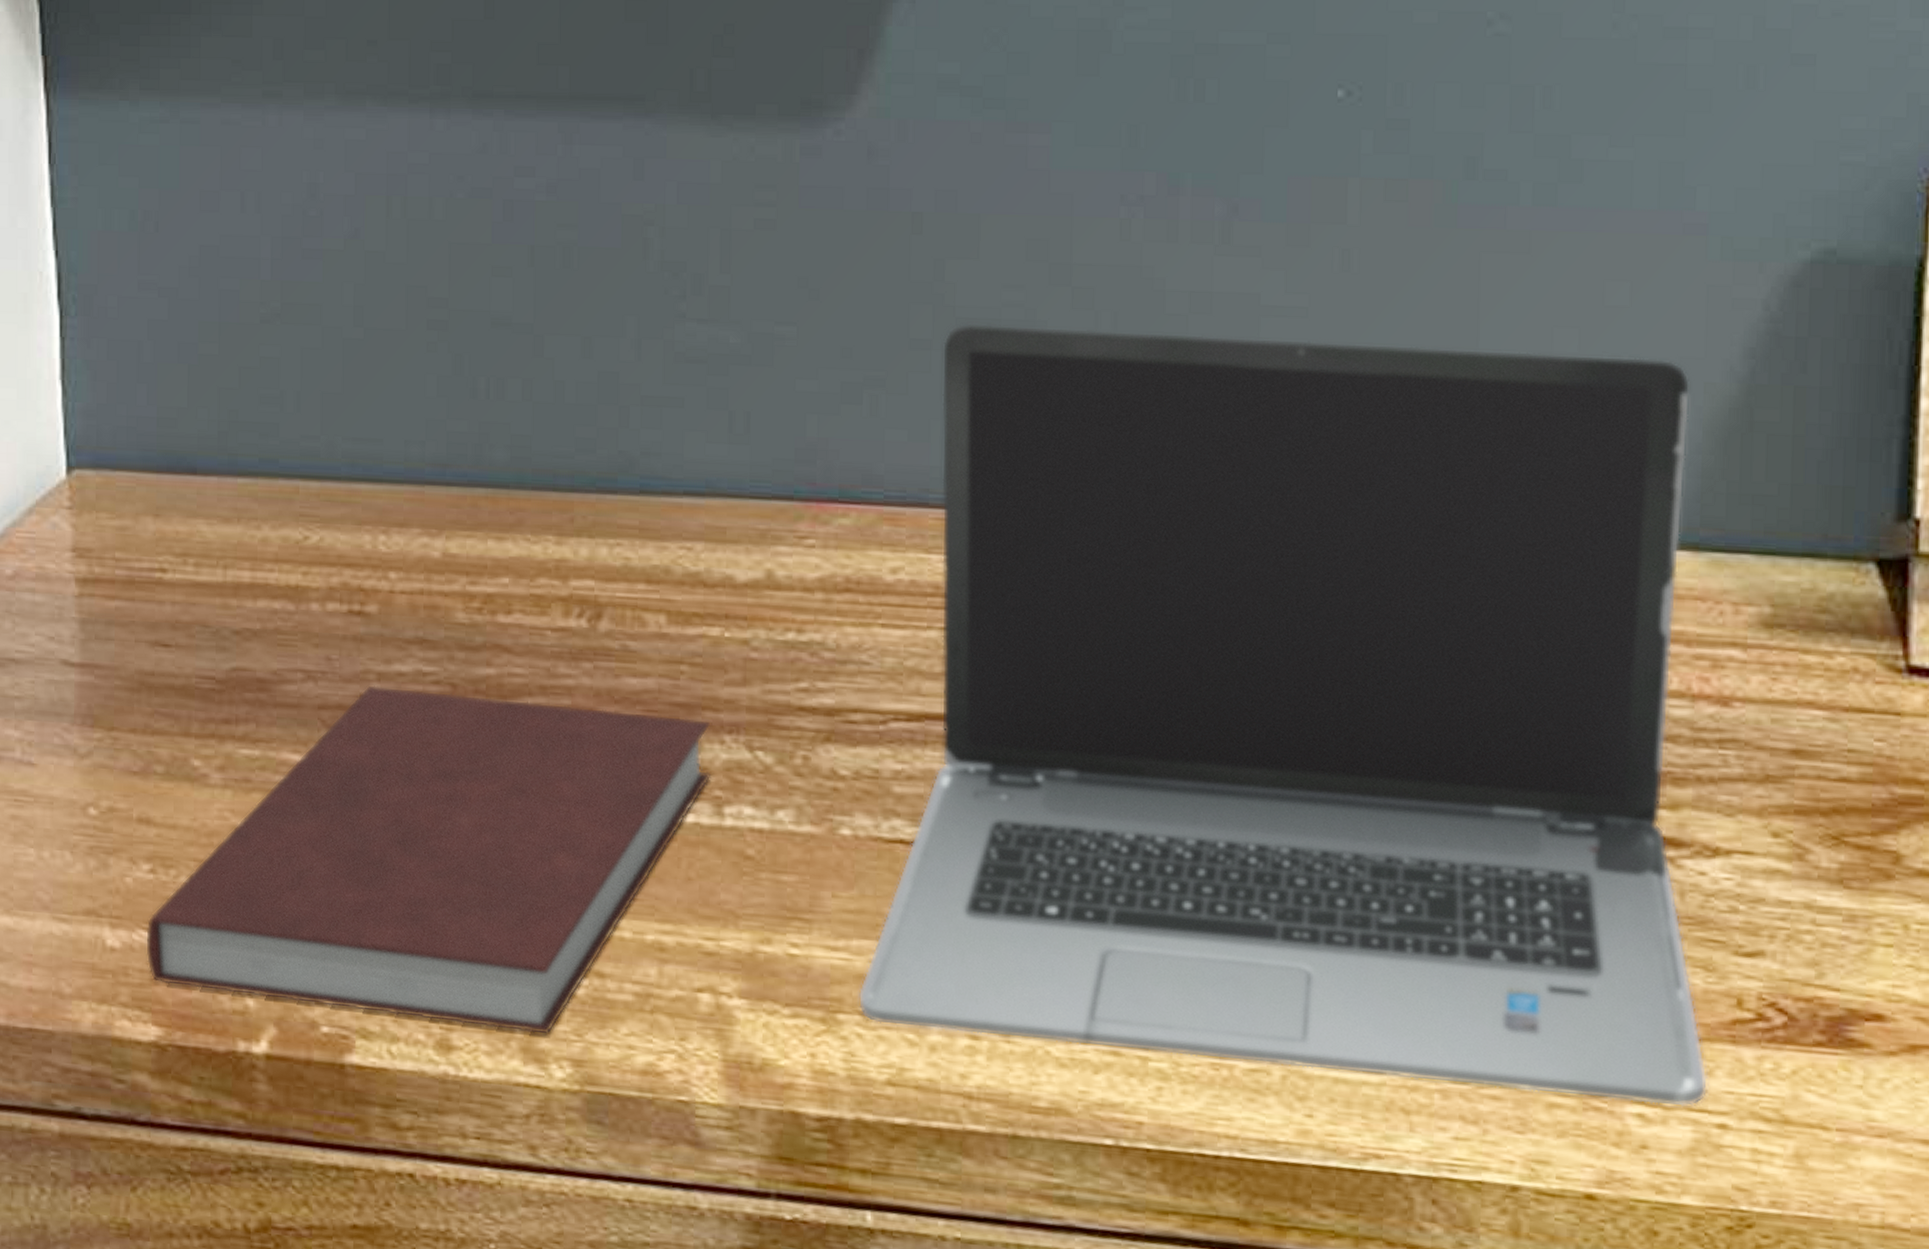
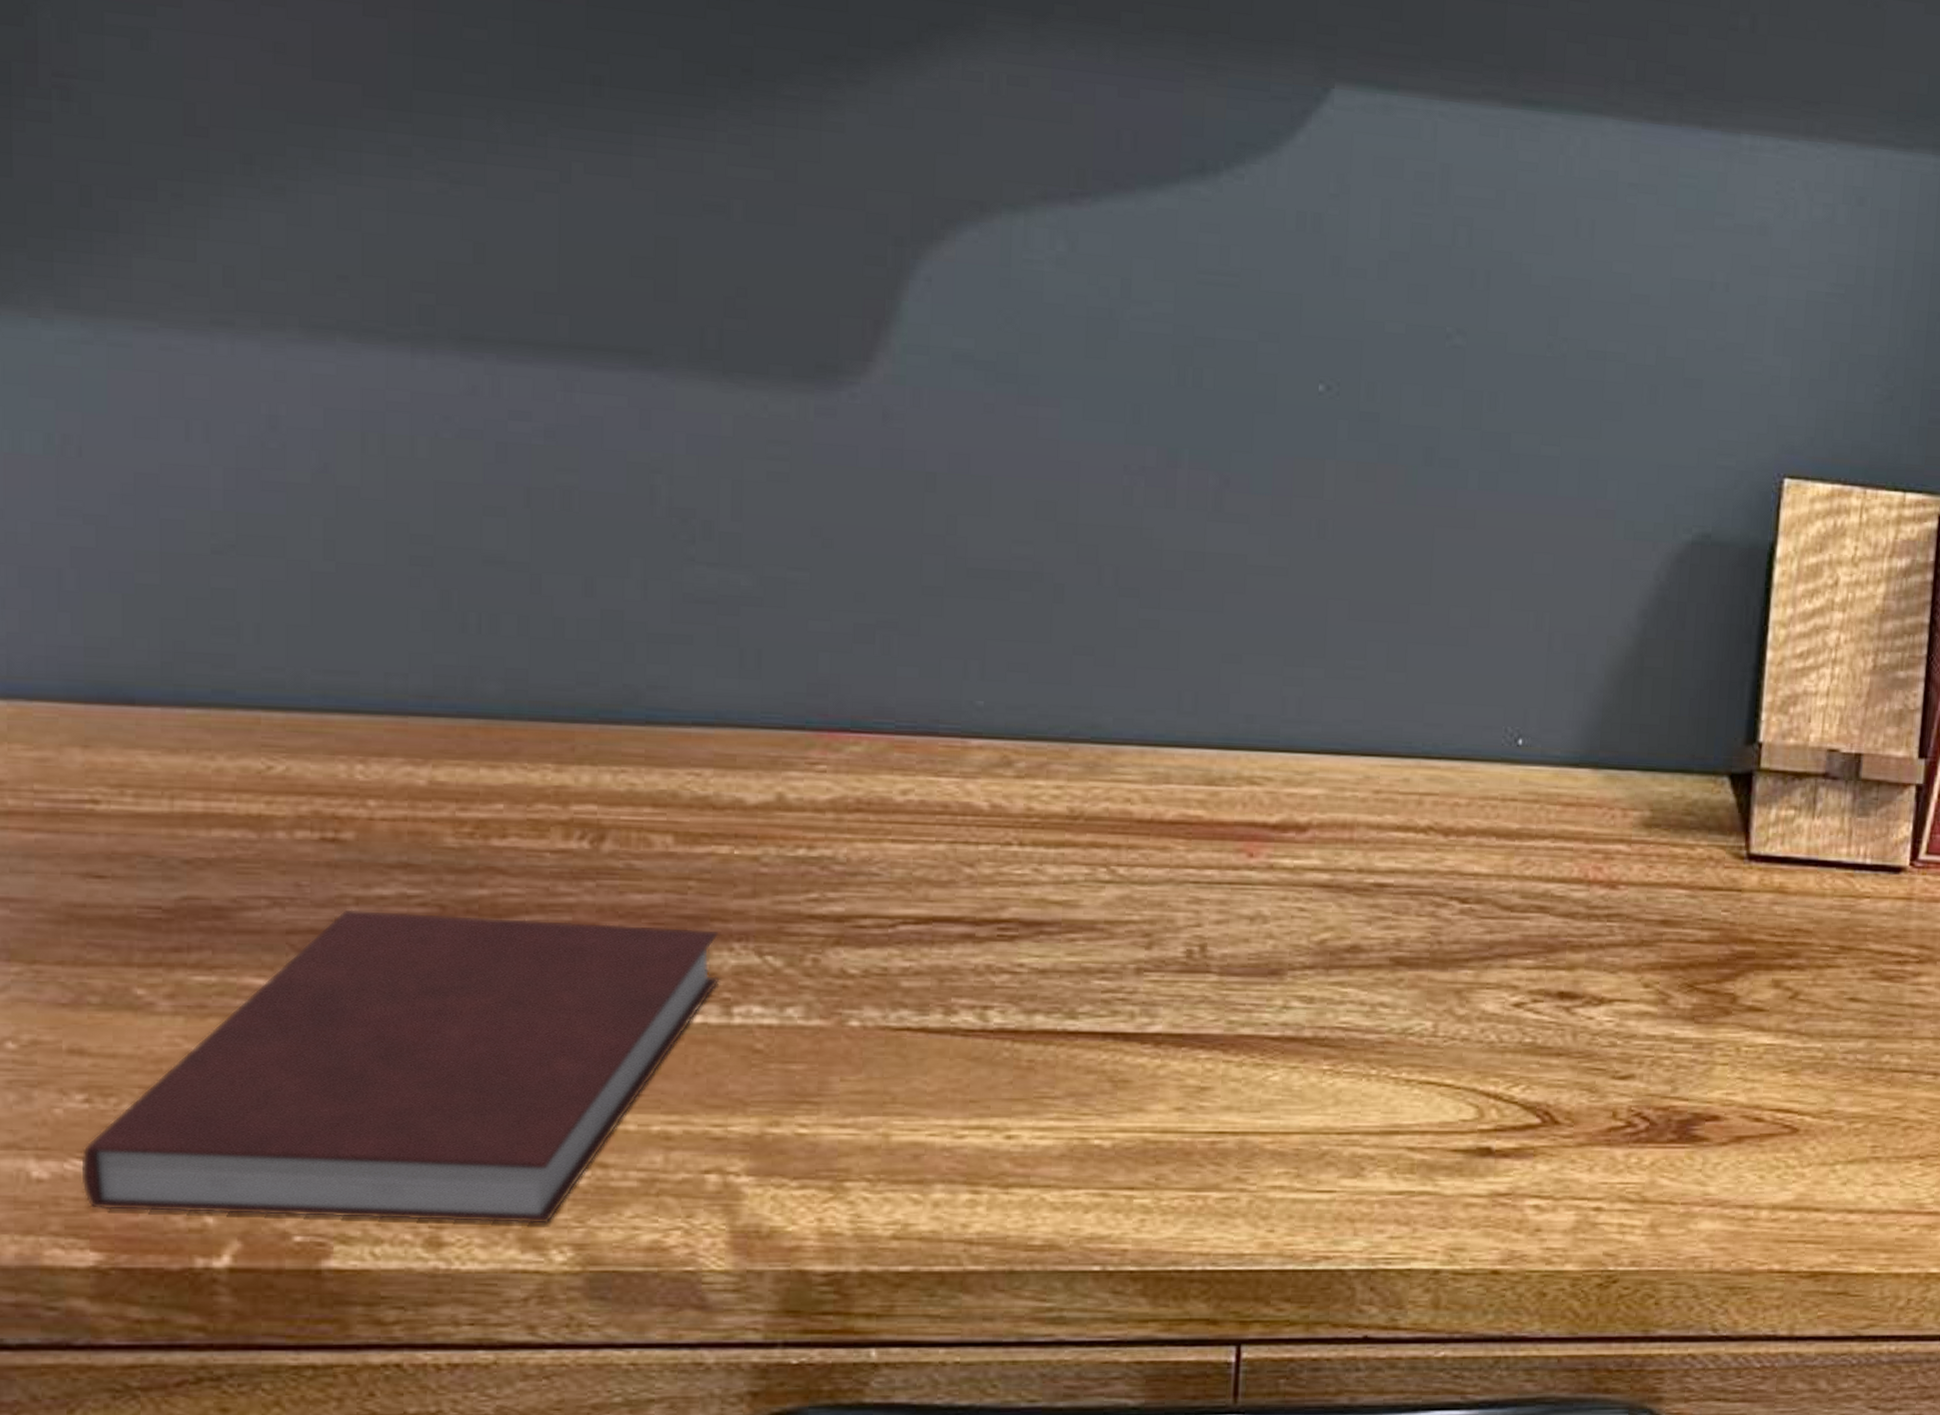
laptop computer: present [858,323,1709,1107] -> none [864,573,1597,1197]

